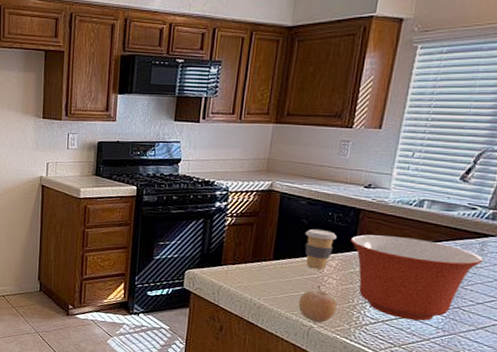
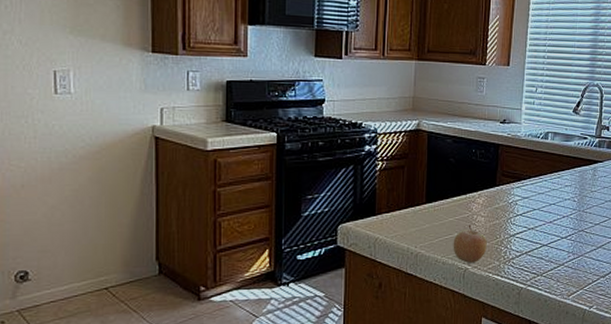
coffee cup: present [305,229,337,269] -> none [453,168,481,208]
mixing bowl: present [350,234,483,321] -> none [493,169,595,248]

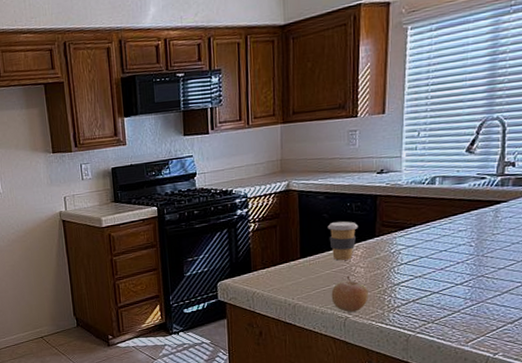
coffee cup: none [453,168,481,208] -> present [327,221,358,261]

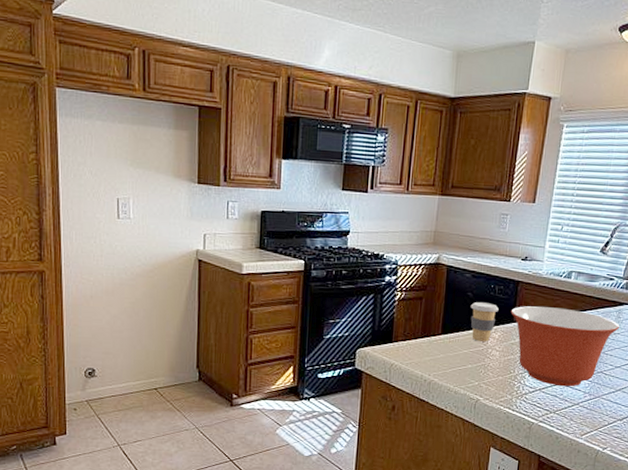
fruit: present [331,276,368,313] -> none [465,357,500,396]
mixing bowl: none [371,215,498,296] -> present [511,306,619,387]

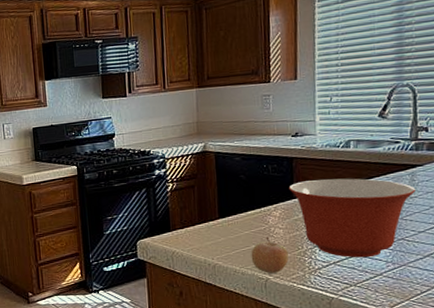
fruit: none [465,357,500,396] -> present [251,237,289,274]
coffee cup: present [470,302,499,342] -> none [244,182,275,221]

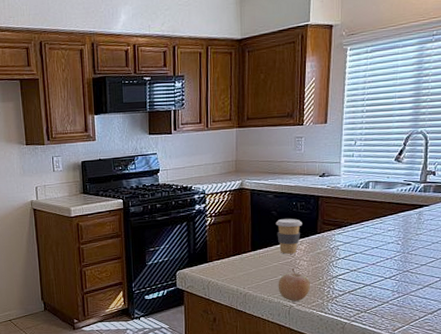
coffee cup: none [244,182,275,221] -> present [275,219,302,254]
mixing bowl: present [289,178,415,258] -> none [314,216,421,288]

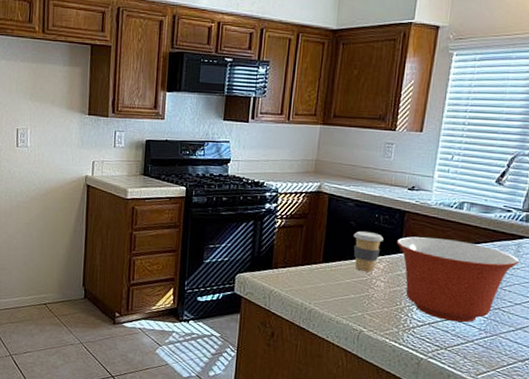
fruit: present [278,268,310,302] -> none [348,288,386,327]
mixing bowl: none [314,216,421,288] -> present [396,236,519,323]

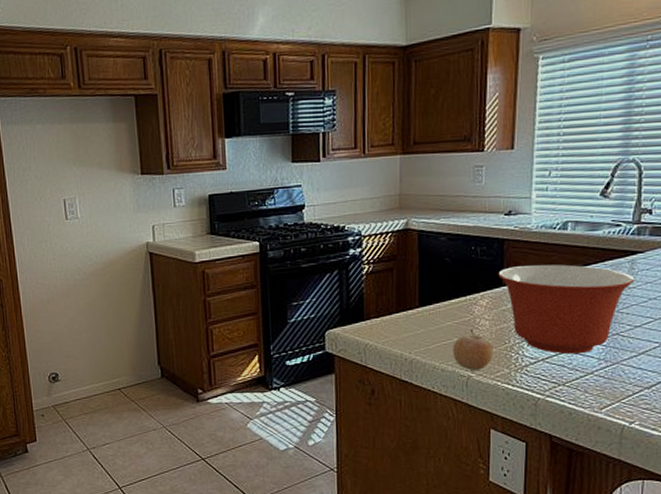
fruit: none [348,288,386,327] -> present [452,329,493,371]
coffee cup: present [353,231,384,272] -> none [449,267,483,311]

